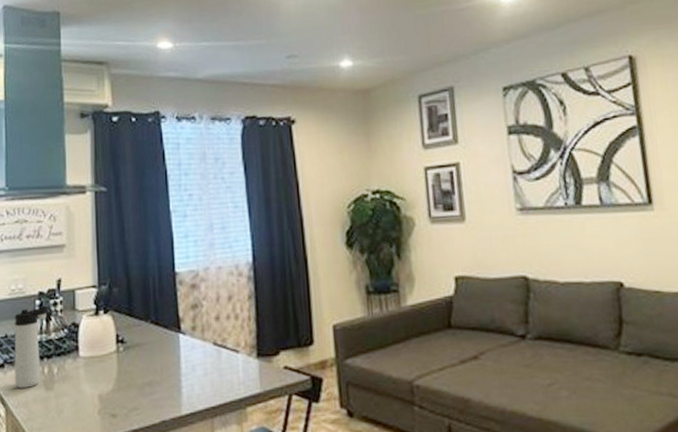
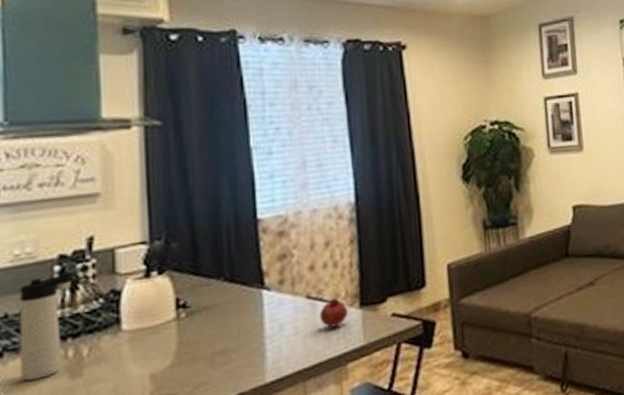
fruit: none [223,347,248,373] -> present [319,297,349,328]

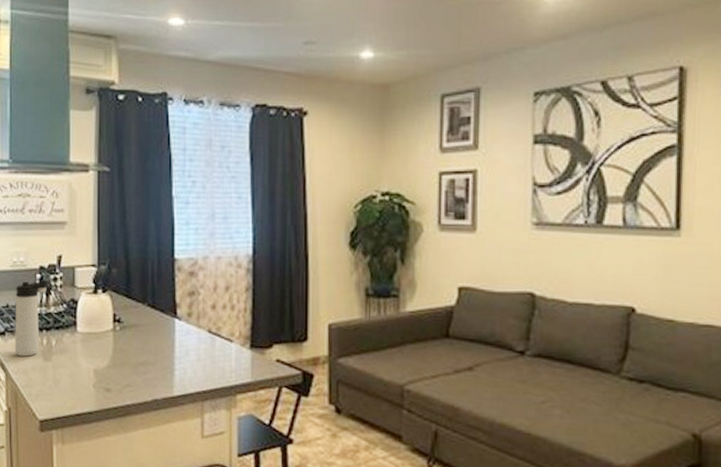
fruit: present [319,297,349,328] -> none [217,336,241,362]

